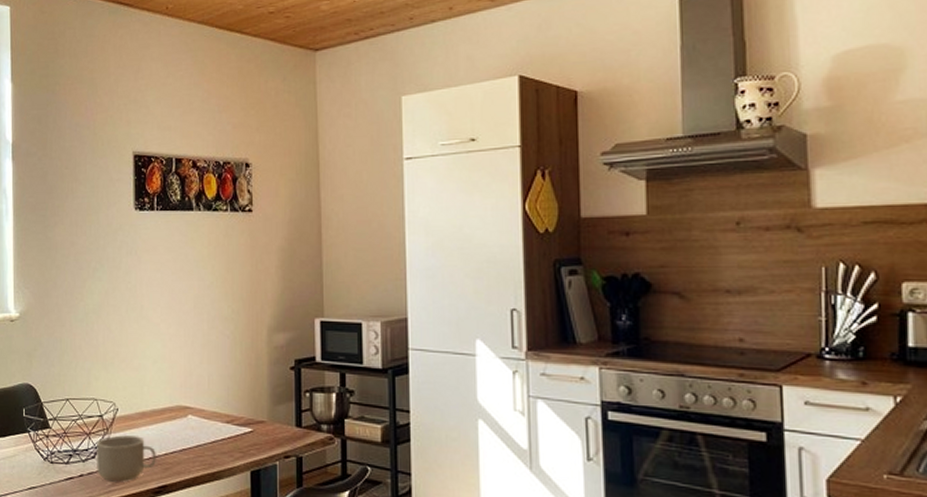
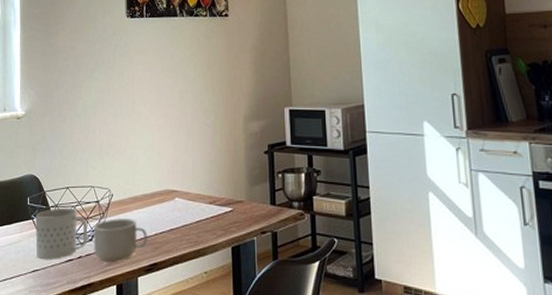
mug: none [32,421,90,477] -> present [35,207,88,259]

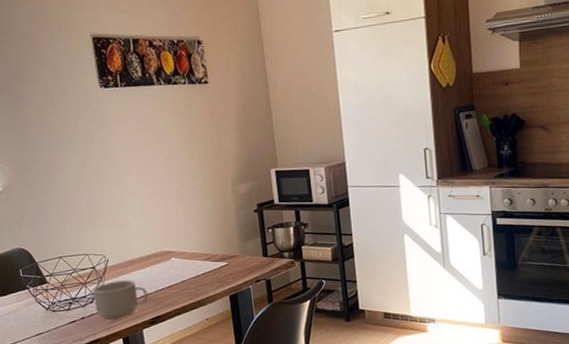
mug: present [35,207,88,259] -> none [31,275,89,324]

